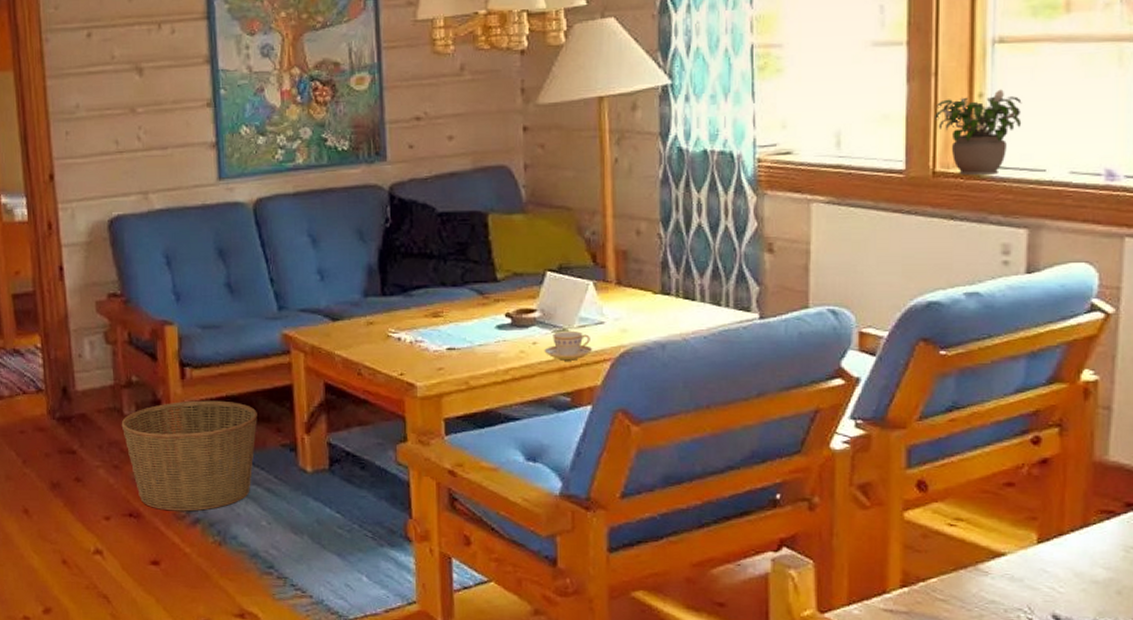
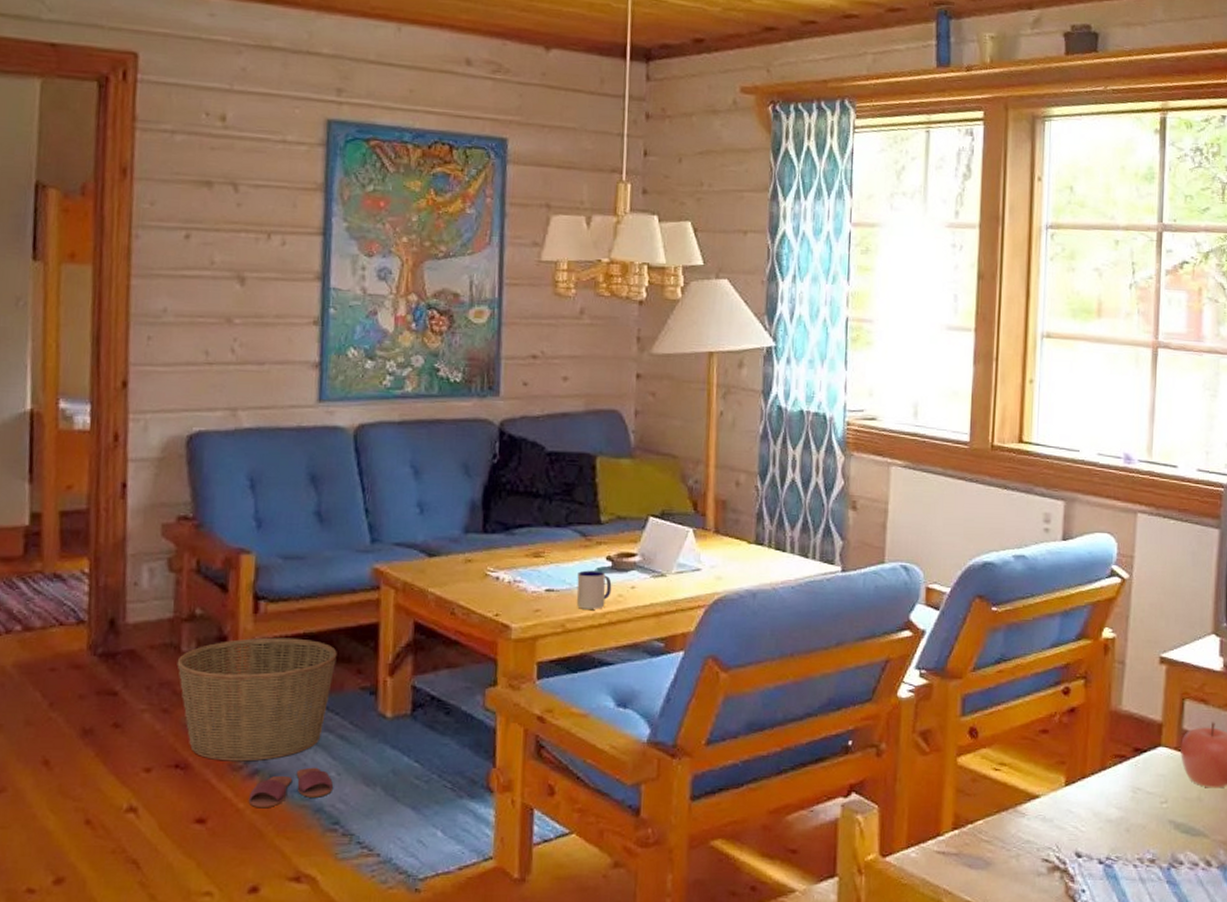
slippers: none [193,517,266,553] -> present [248,767,334,809]
mug: none [477,328,513,366] -> present [576,570,612,610]
teacup: present [544,331,593,361] -> none [642,577,689,606]
potted flower: present [935,89,1022,176] -> none [995,378,1063,452]

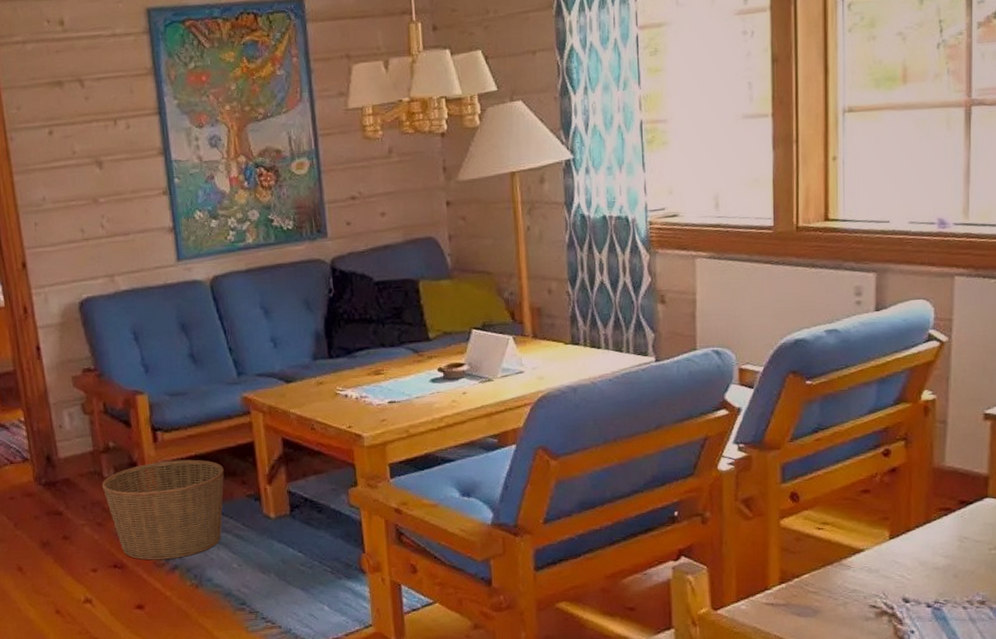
slippers: present [248,767,334,809] -> none [173,561,237,595]
mug: present [576,570,612,610] -> none [414,381,446,416]

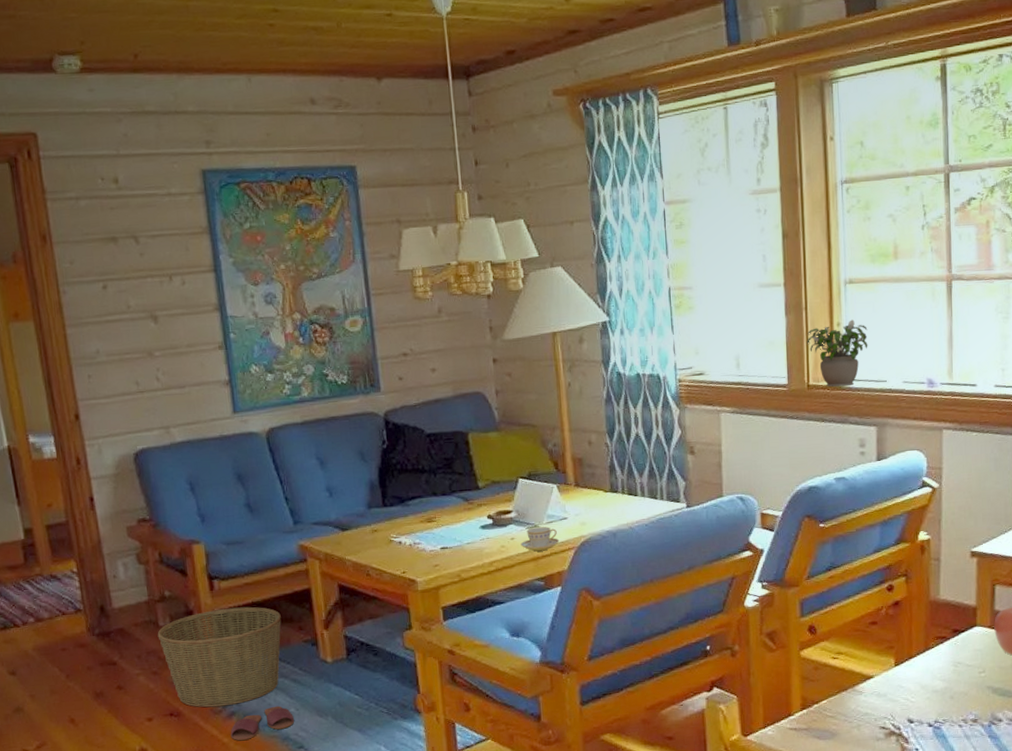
slippers: none [173,561,237,595] -> present [230,706,295,741]
teacup: none [473,381,515,407] -> present [520,527,560,552]
potted flower: none [797,153,869,230] -> present [807,319,868,388]

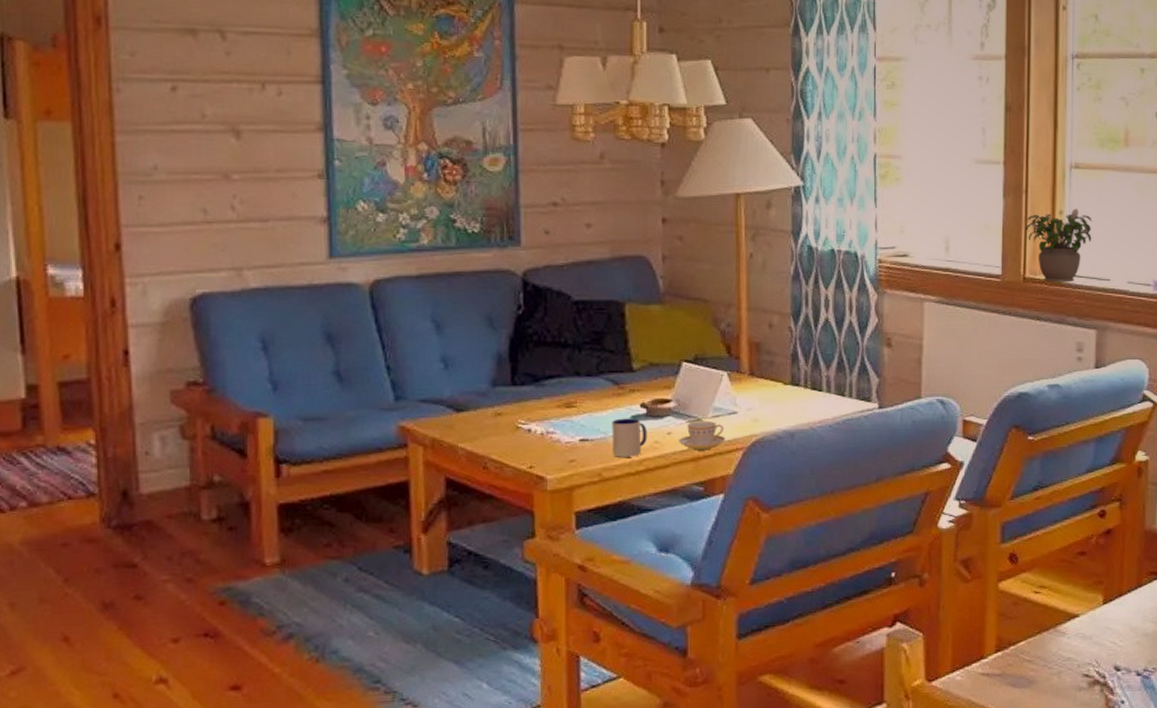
basket: present [157,606,282,708] -> none [198,500,367,627]
slippers: present [230,706,295,741] -> none [284,628,373,672]
mug: none [465,528,495,561] -> present [612,418,647,457]

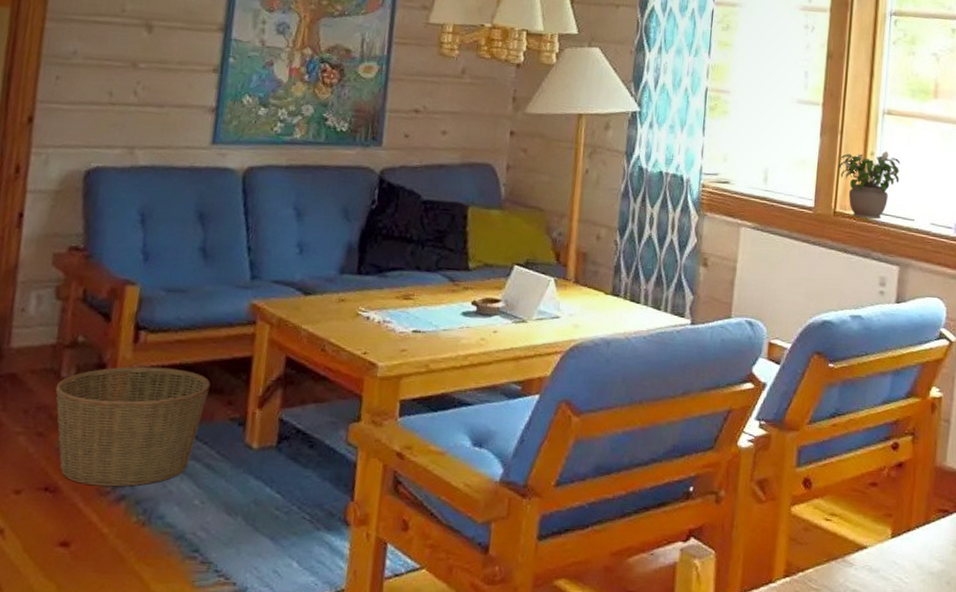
basket: none [198,500,367,627] -> present [55,366,211,487]
mug: present [612,418,647,457] -> none [441,313,476,352]
teacup: present [679,421,726,450] -> none [503,322,547,351]

